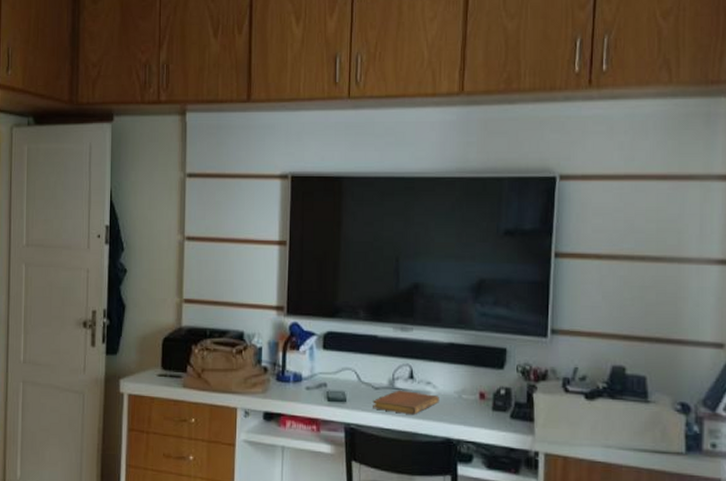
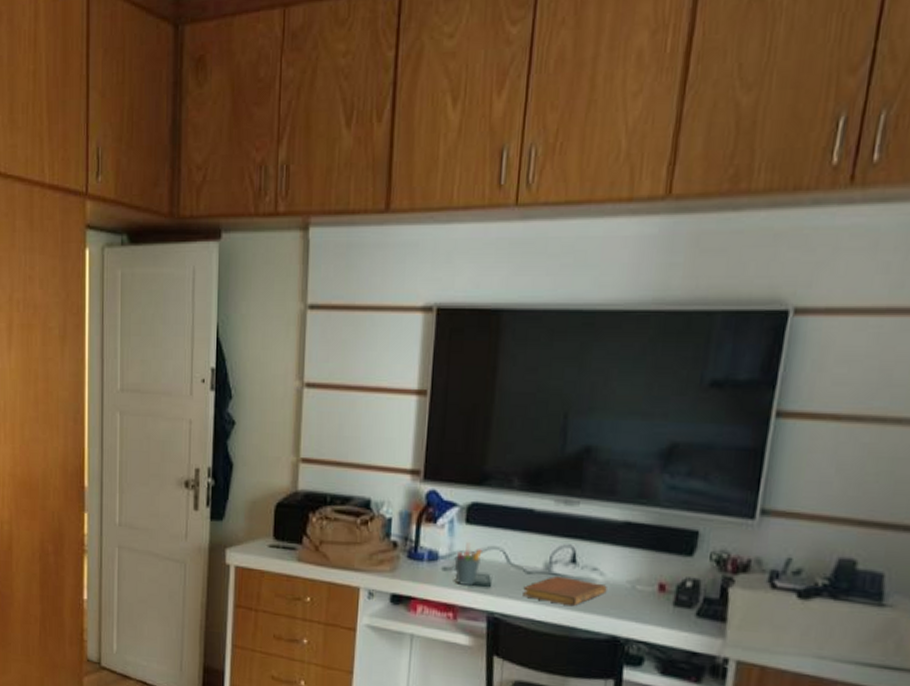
pen holder: none [315,365,338,403] -> present [454,542,483,587]

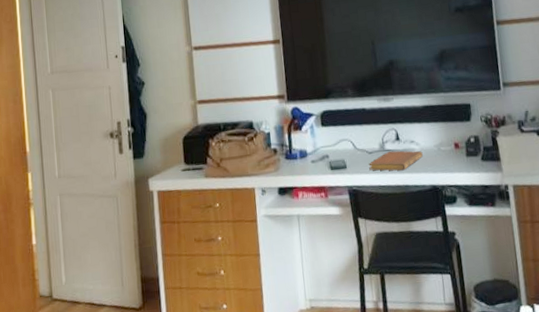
pen holder: present [454,542,483,587] -> none [318,139,337,171]

